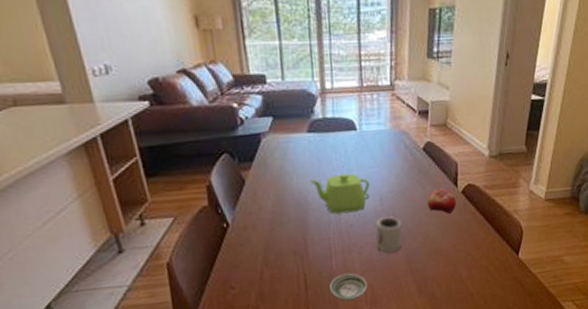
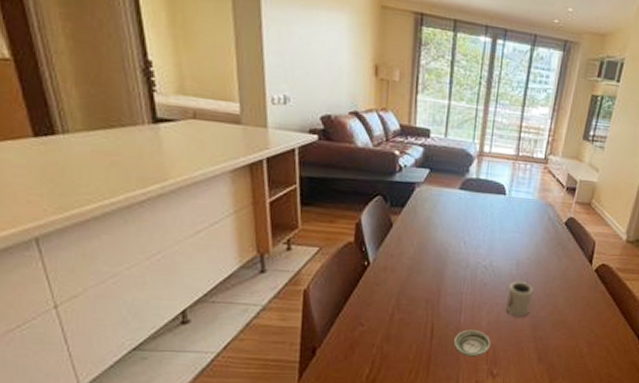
teapot: present [310,173,370,214] -> none [454,233,510,272]
fruit: present [427,189,456,214] -> none [560,264,589,289]

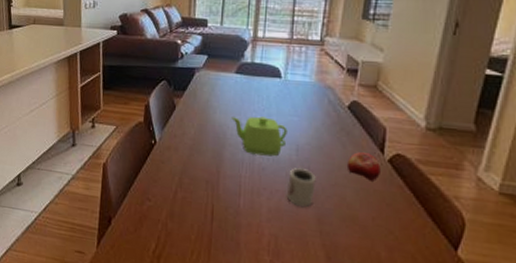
teapot: none [454,233,510,272] -> present [231,116,288,157]
saucer: present [454,329,491,357] -> none [234,215,272,246]
fruit: none [560,264,589,289] -> present [346,152,381,181]

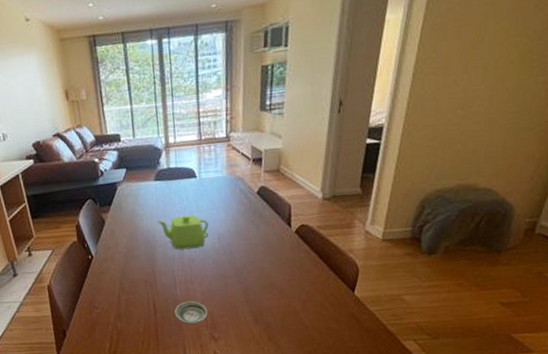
saucer: none [234,215,272,246] -> present [175,301,208,325]
cup: present [287,167,316,208] -> none [215,252,238,286]
fruit: present [346,152,381,181] -> none [261,229,290,252]

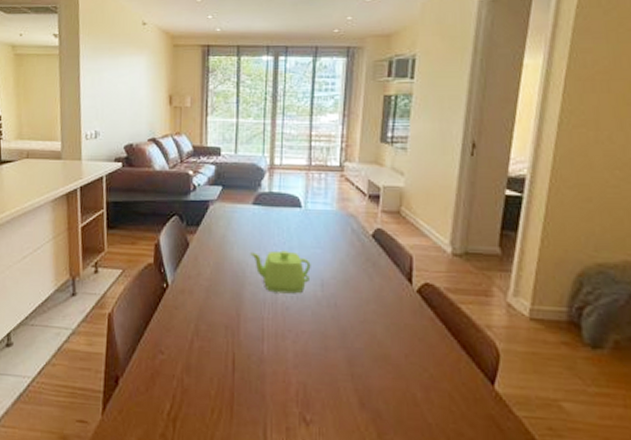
saucer: present [175,301,208,325] -> none [258,362,300,397]

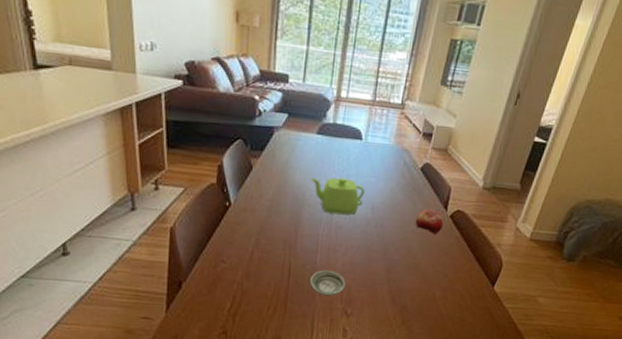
saucer: none [258,362,300,397] -> present [310,270,346,296]
fruit: none [374,284,410,315] -> present [415,209,444,234]

